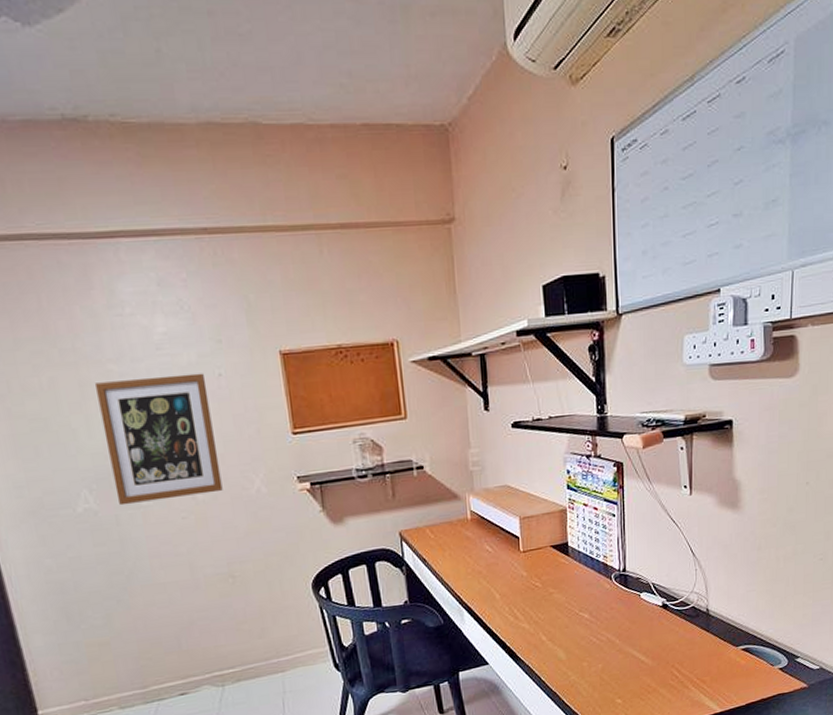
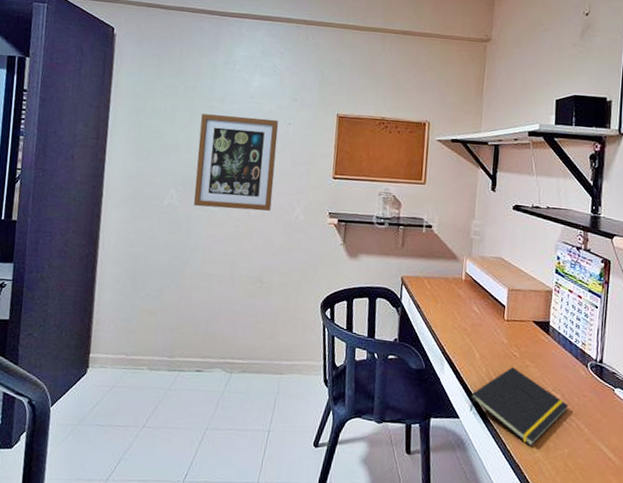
notepad: none [497,598,598,671] -> present [469,367,569,446]

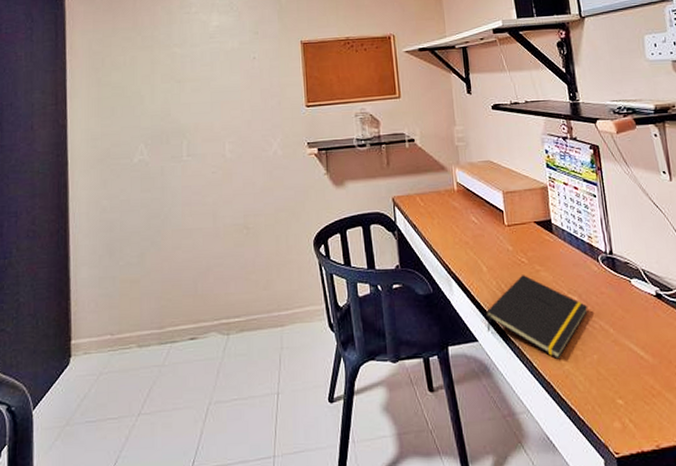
wall art: present [193,114,279,211] -> none [162,56,247,159]

